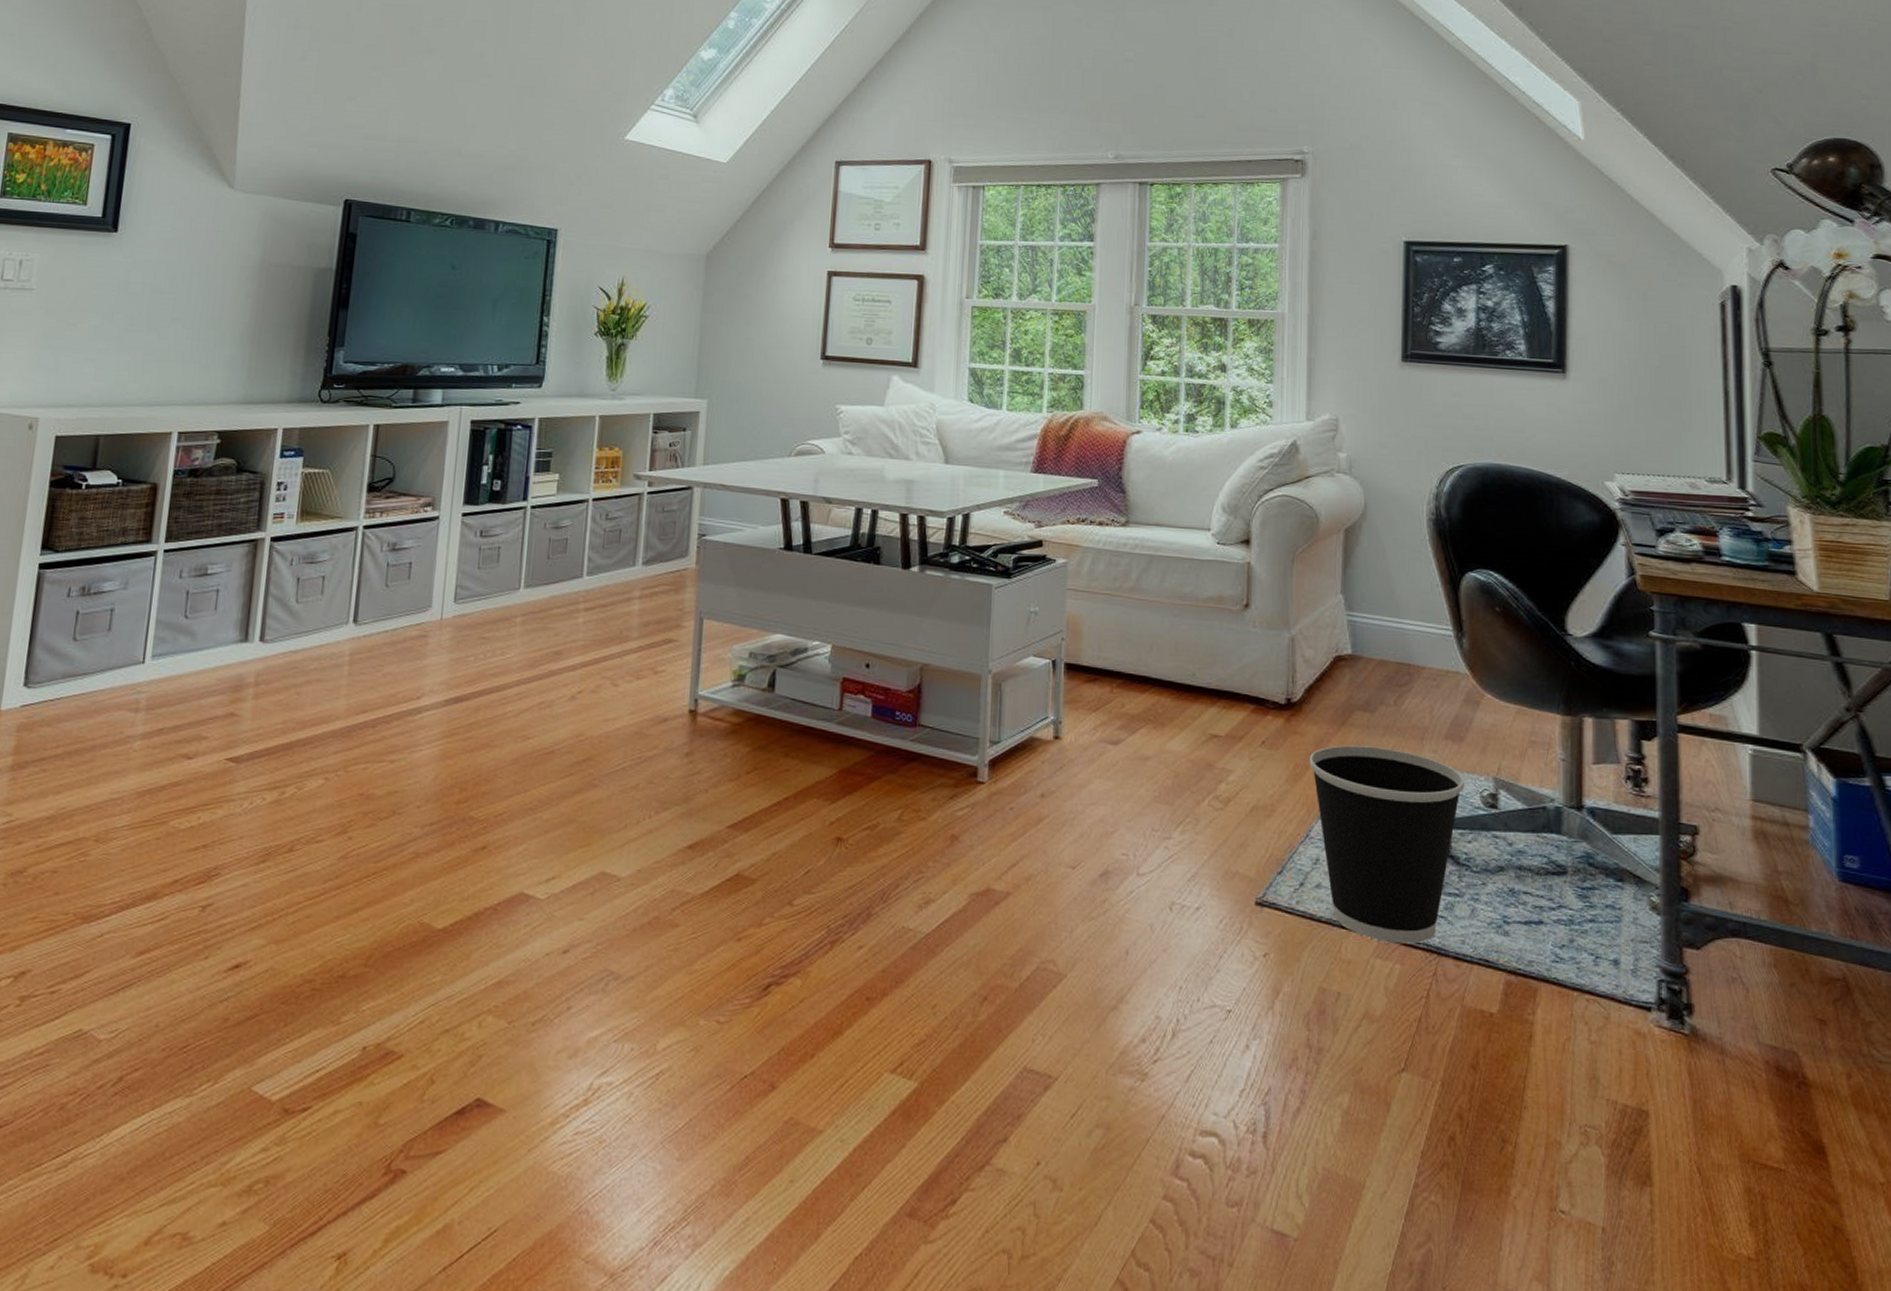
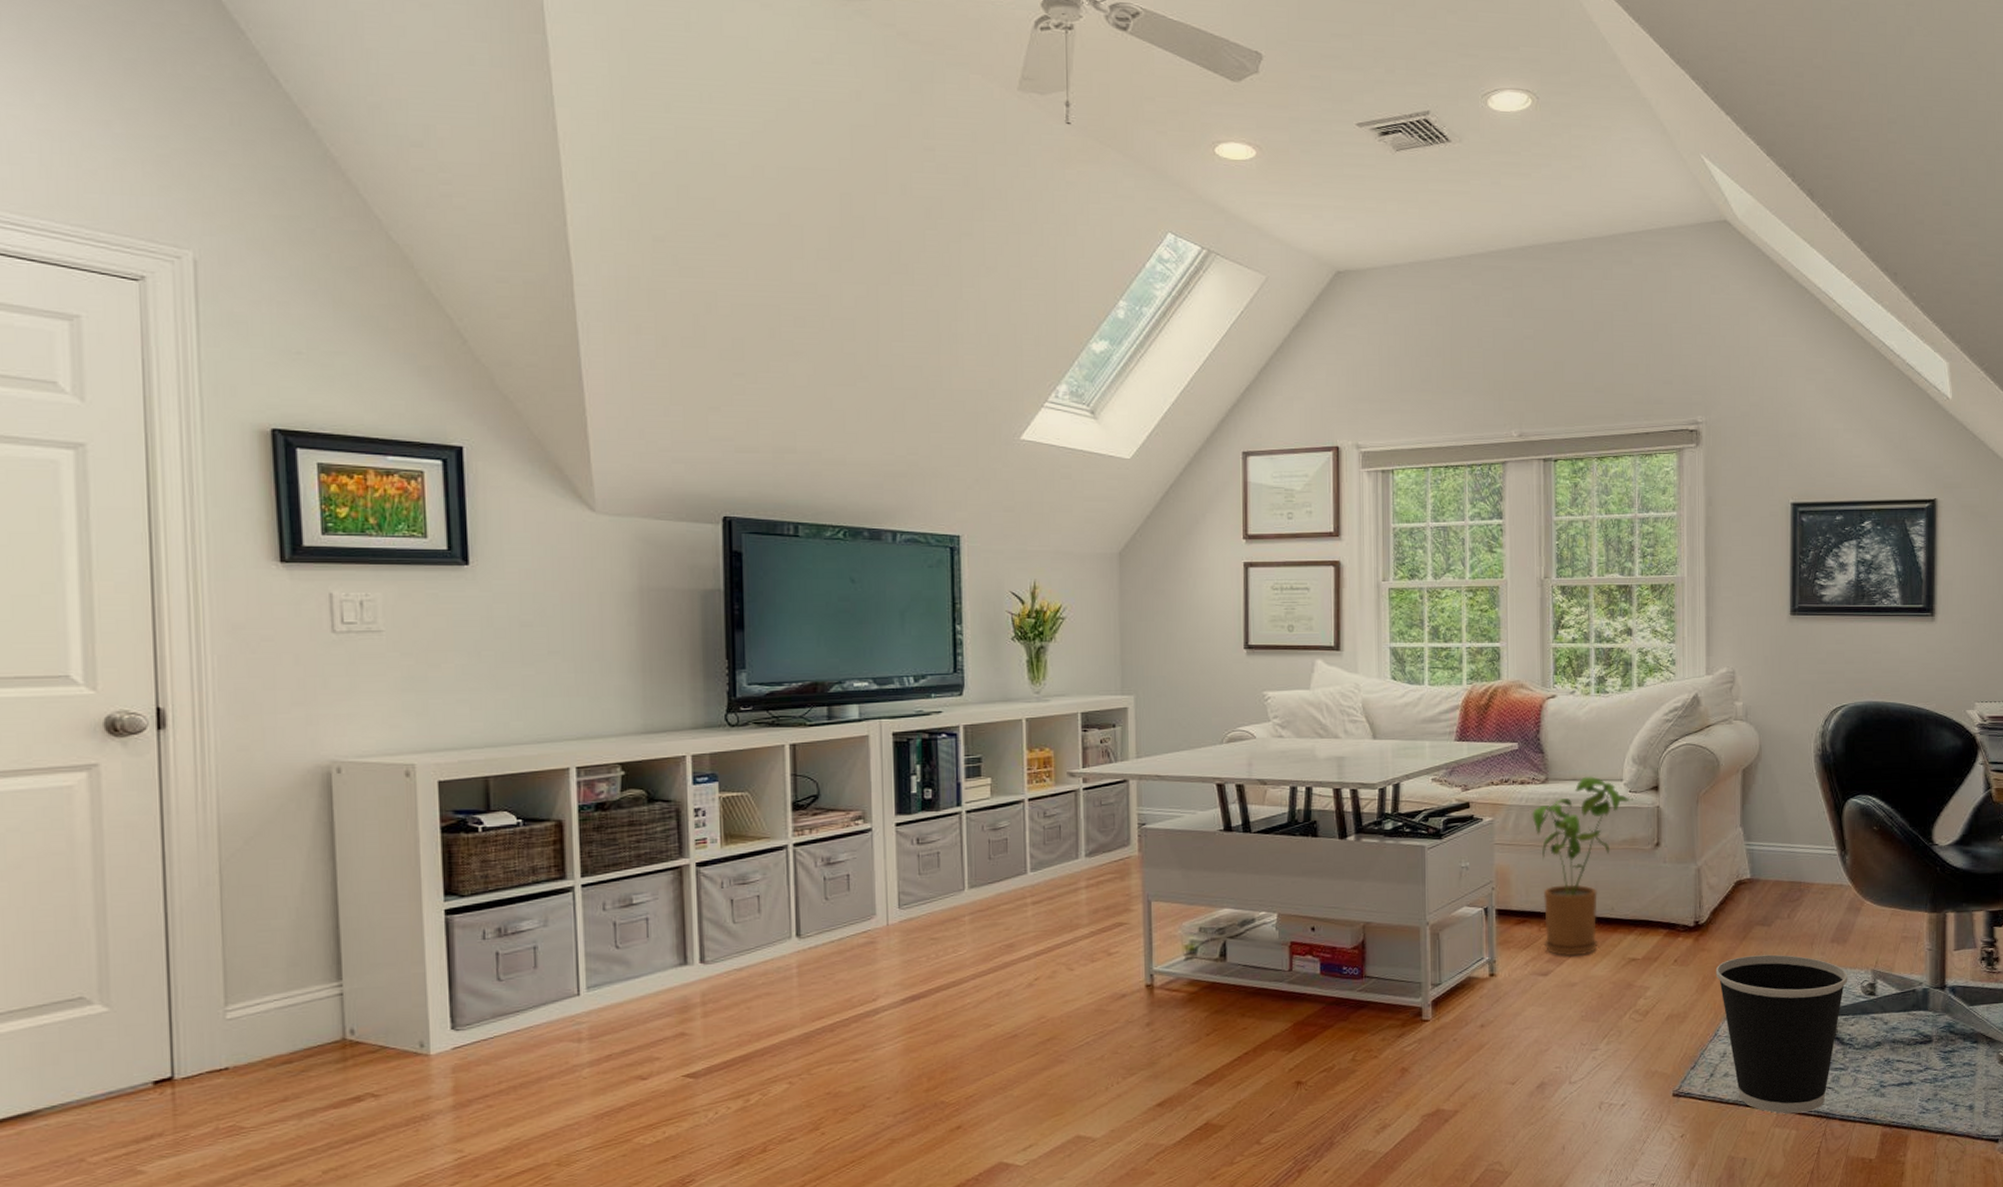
house plant: none [1109,522,1221,725] -> present [1532,776,1633,957]

